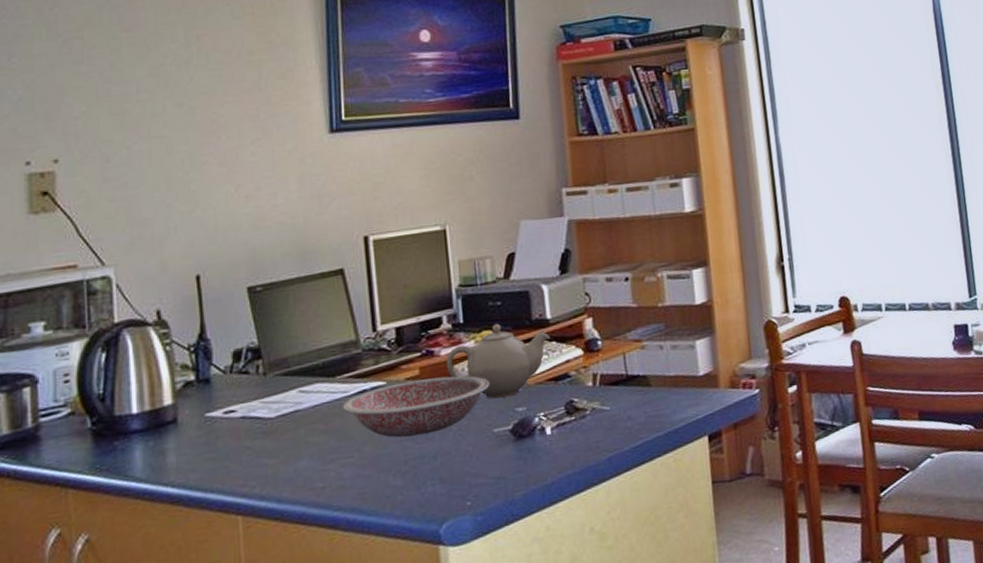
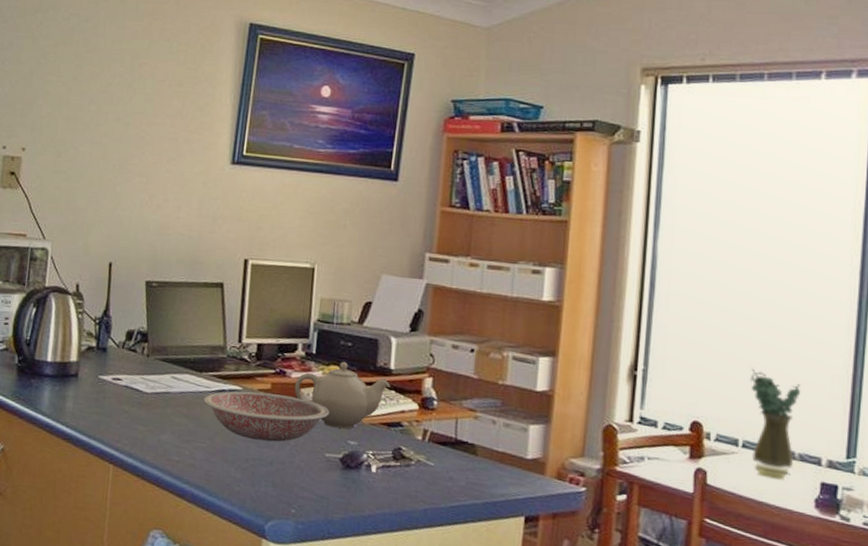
vase: none [880,234,929,334] -> present [749,368,800,481]

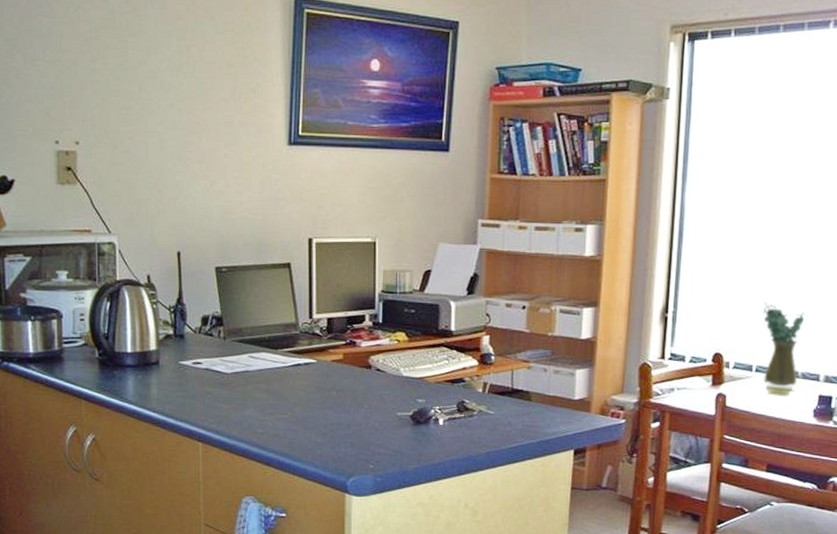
bowl: present [203,391,330,442] -> none [281,363,398,407]
teapot: present [294,361,391,429] -> none [365,327,452,389]

